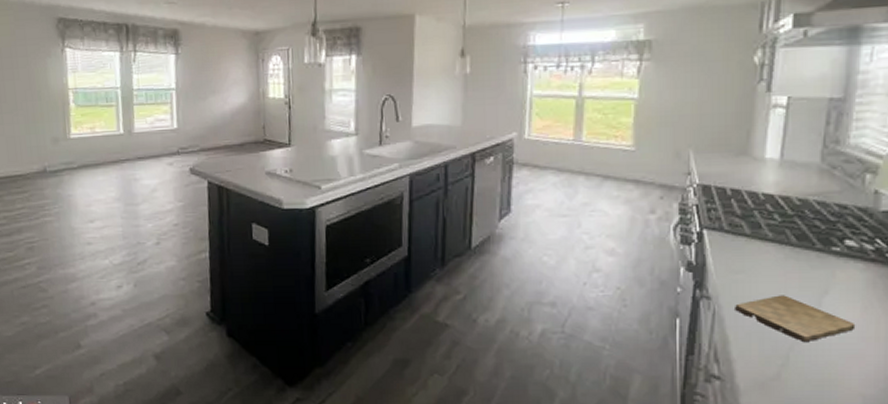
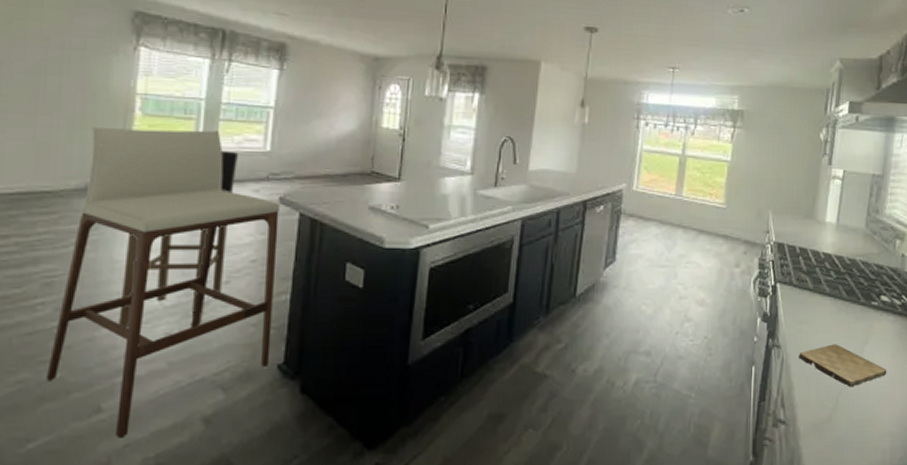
bar stool: none [40,114,200,369] -> present [47,126,280,438]
bar stool: none [79,130,155,282] -> present [119,150,238,328]

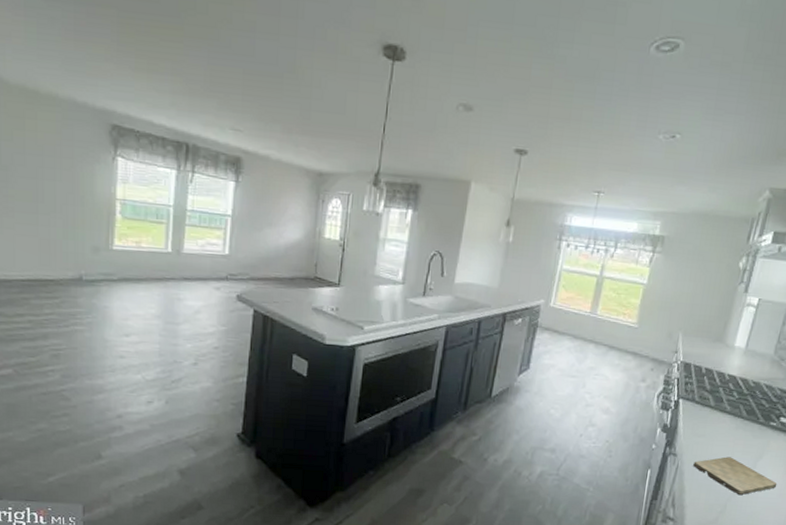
bar stool: present [47,126,280,438] -> none [59,226,237,480]
bar stool: present [119,150,238,328] -> none [111,252,202,395]

